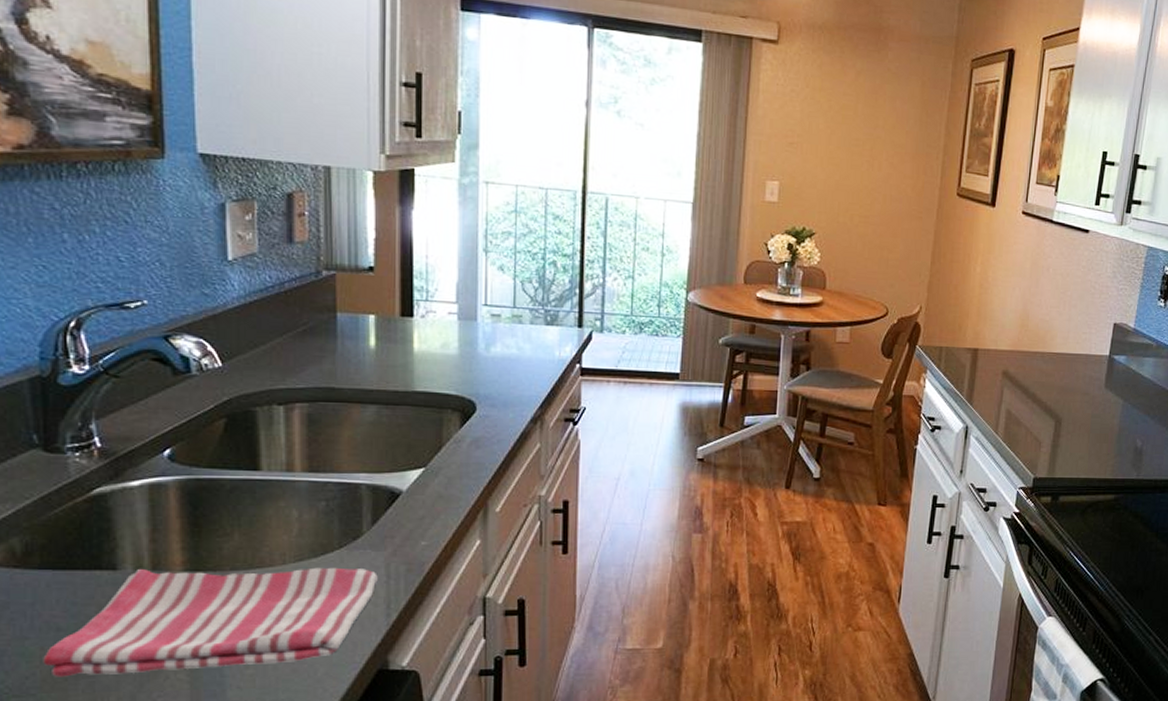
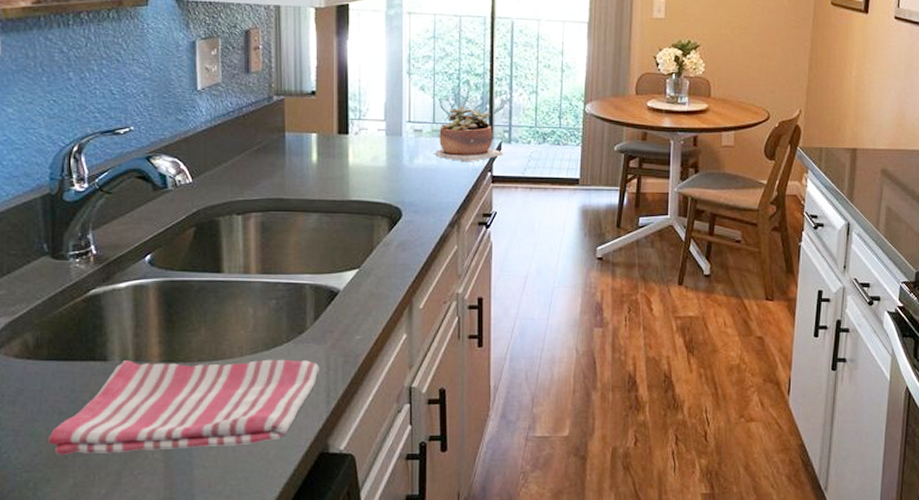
succulent plant: none [510,289,595,352] -> present [430,105,504,163]

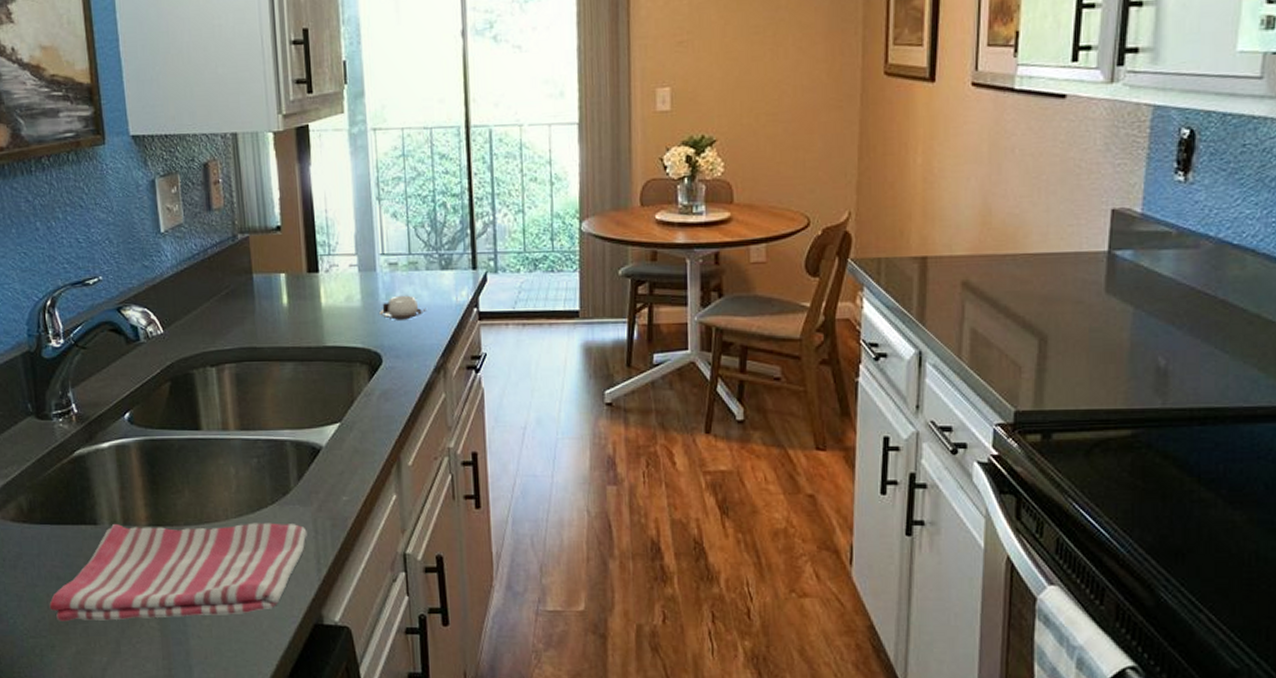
cup: none [401,158,446,180] -> present [378,295,426,320]
succulent plant: present [430,105,504,163] -> none [408,232,490,298]

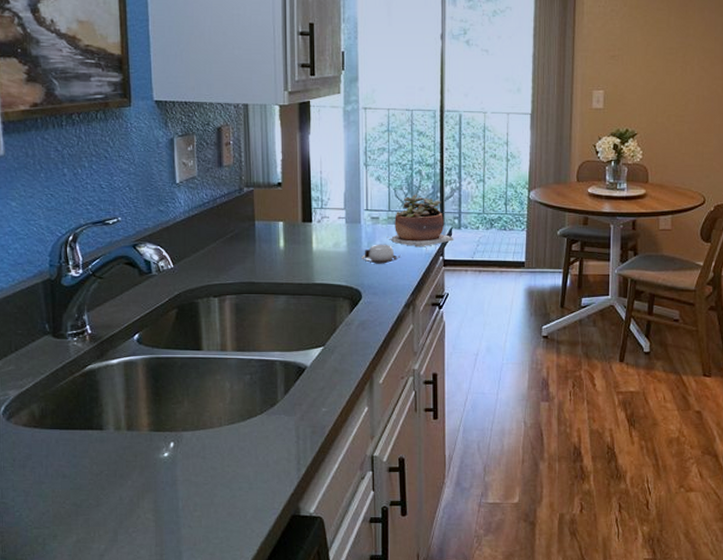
dish towel: present [49,522,307,621] -> none [54,429,290,514]
succulent plant: none [408,232,490,298] -> present [386,194,454,247]

